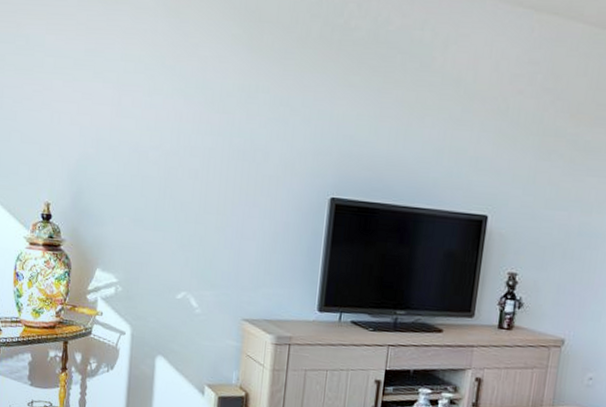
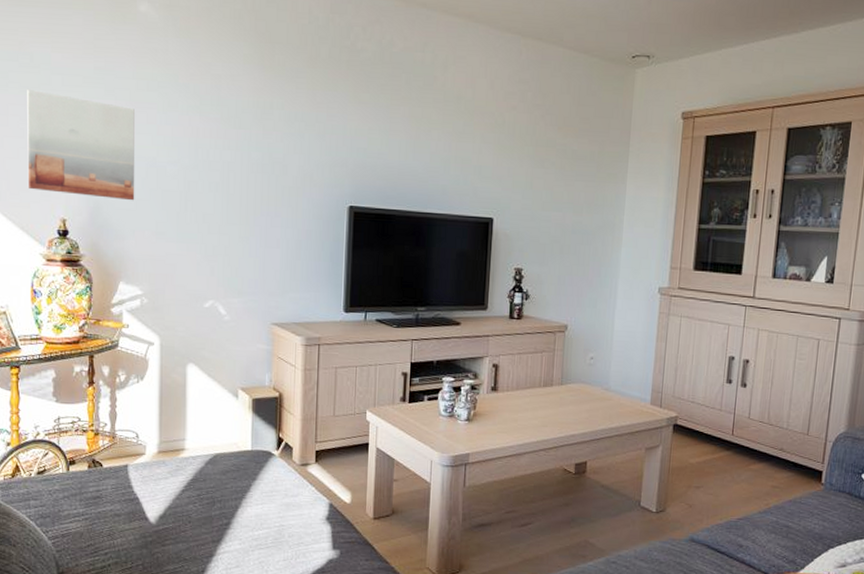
wall art: none [16,71,121,187] -> present [27,89,135,201]

